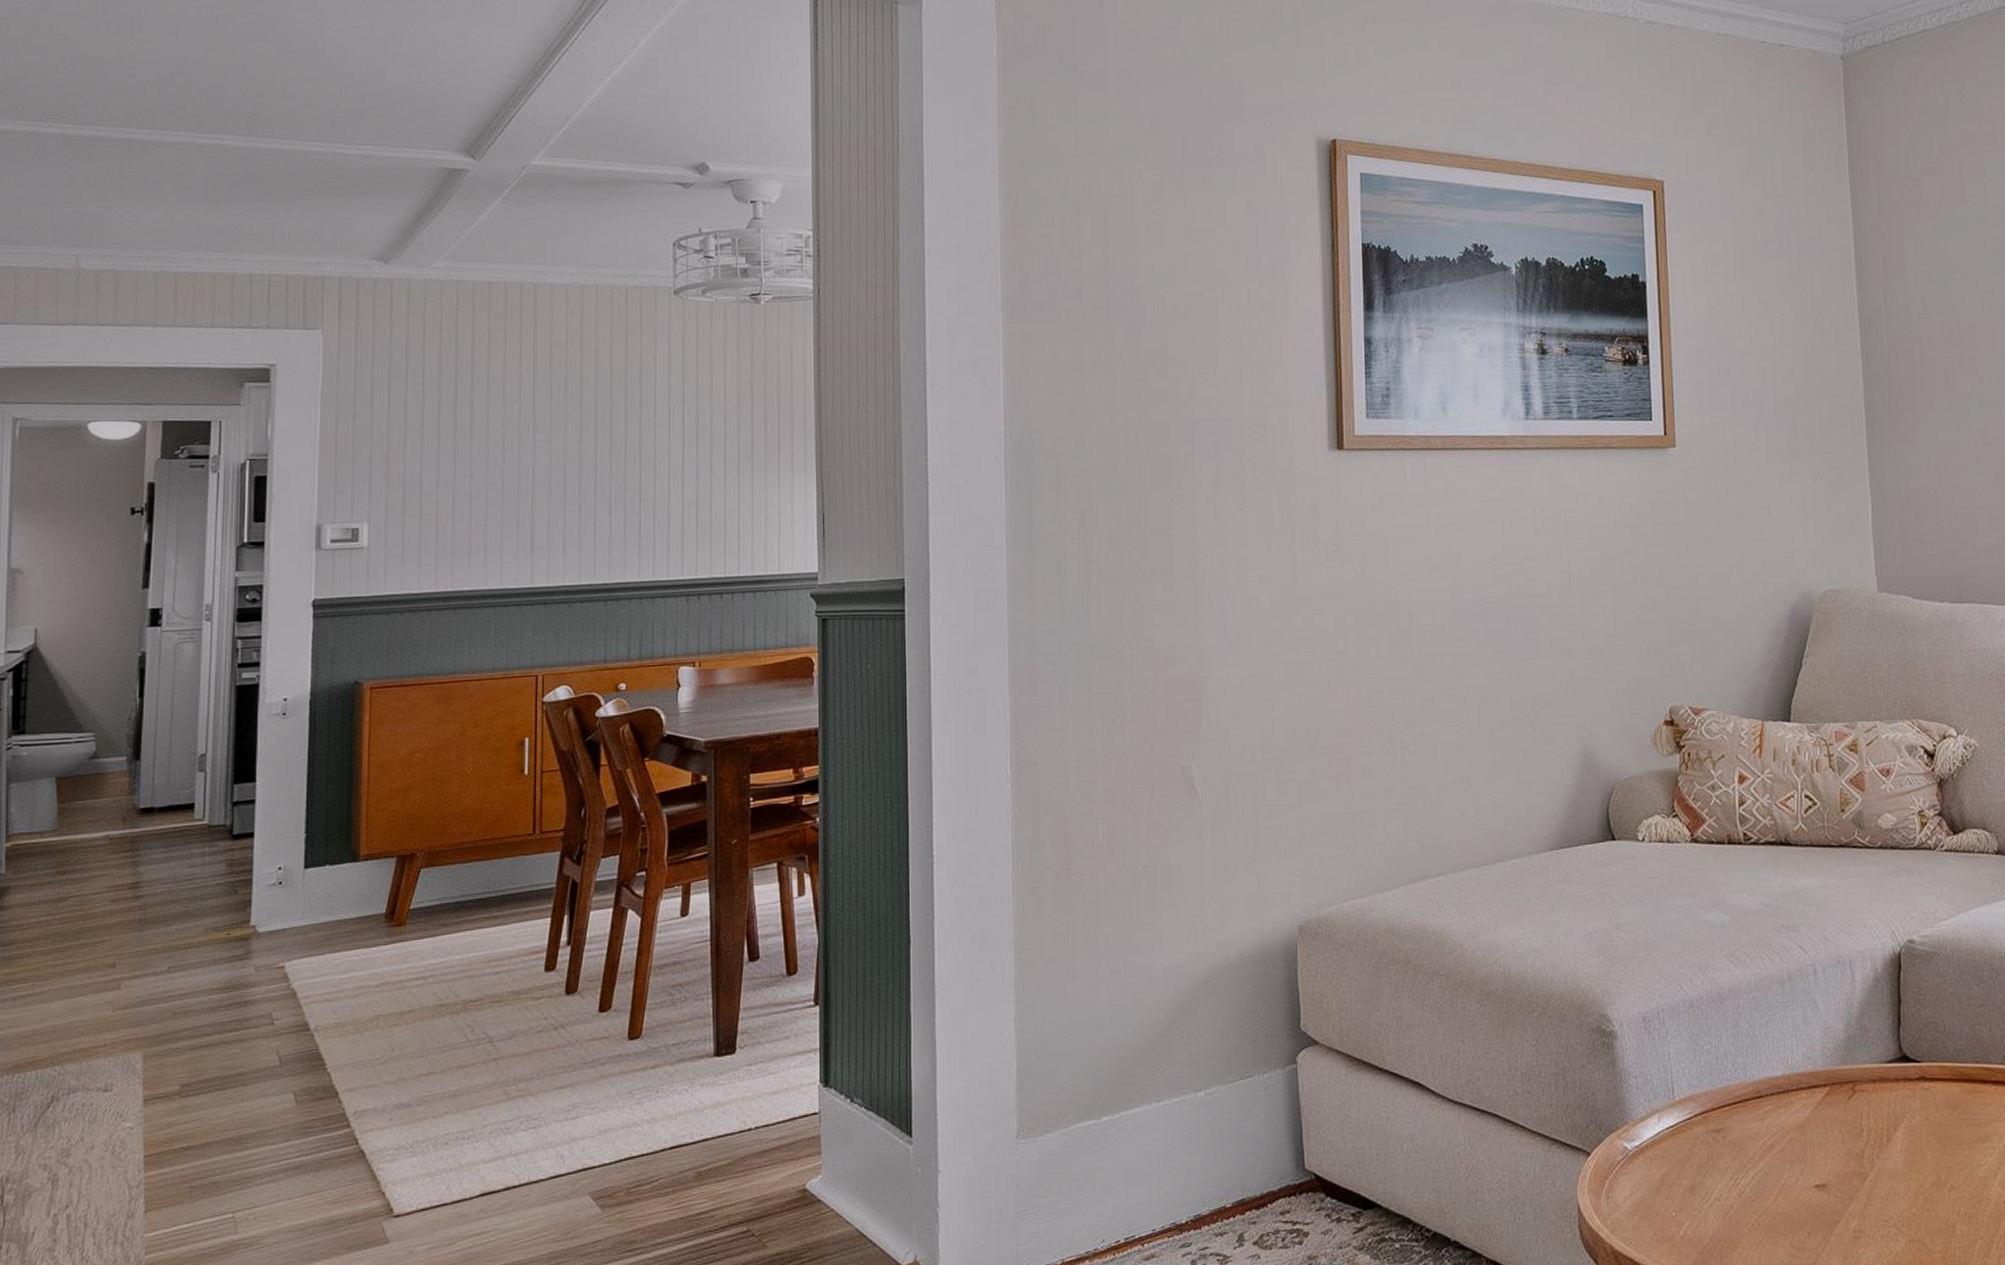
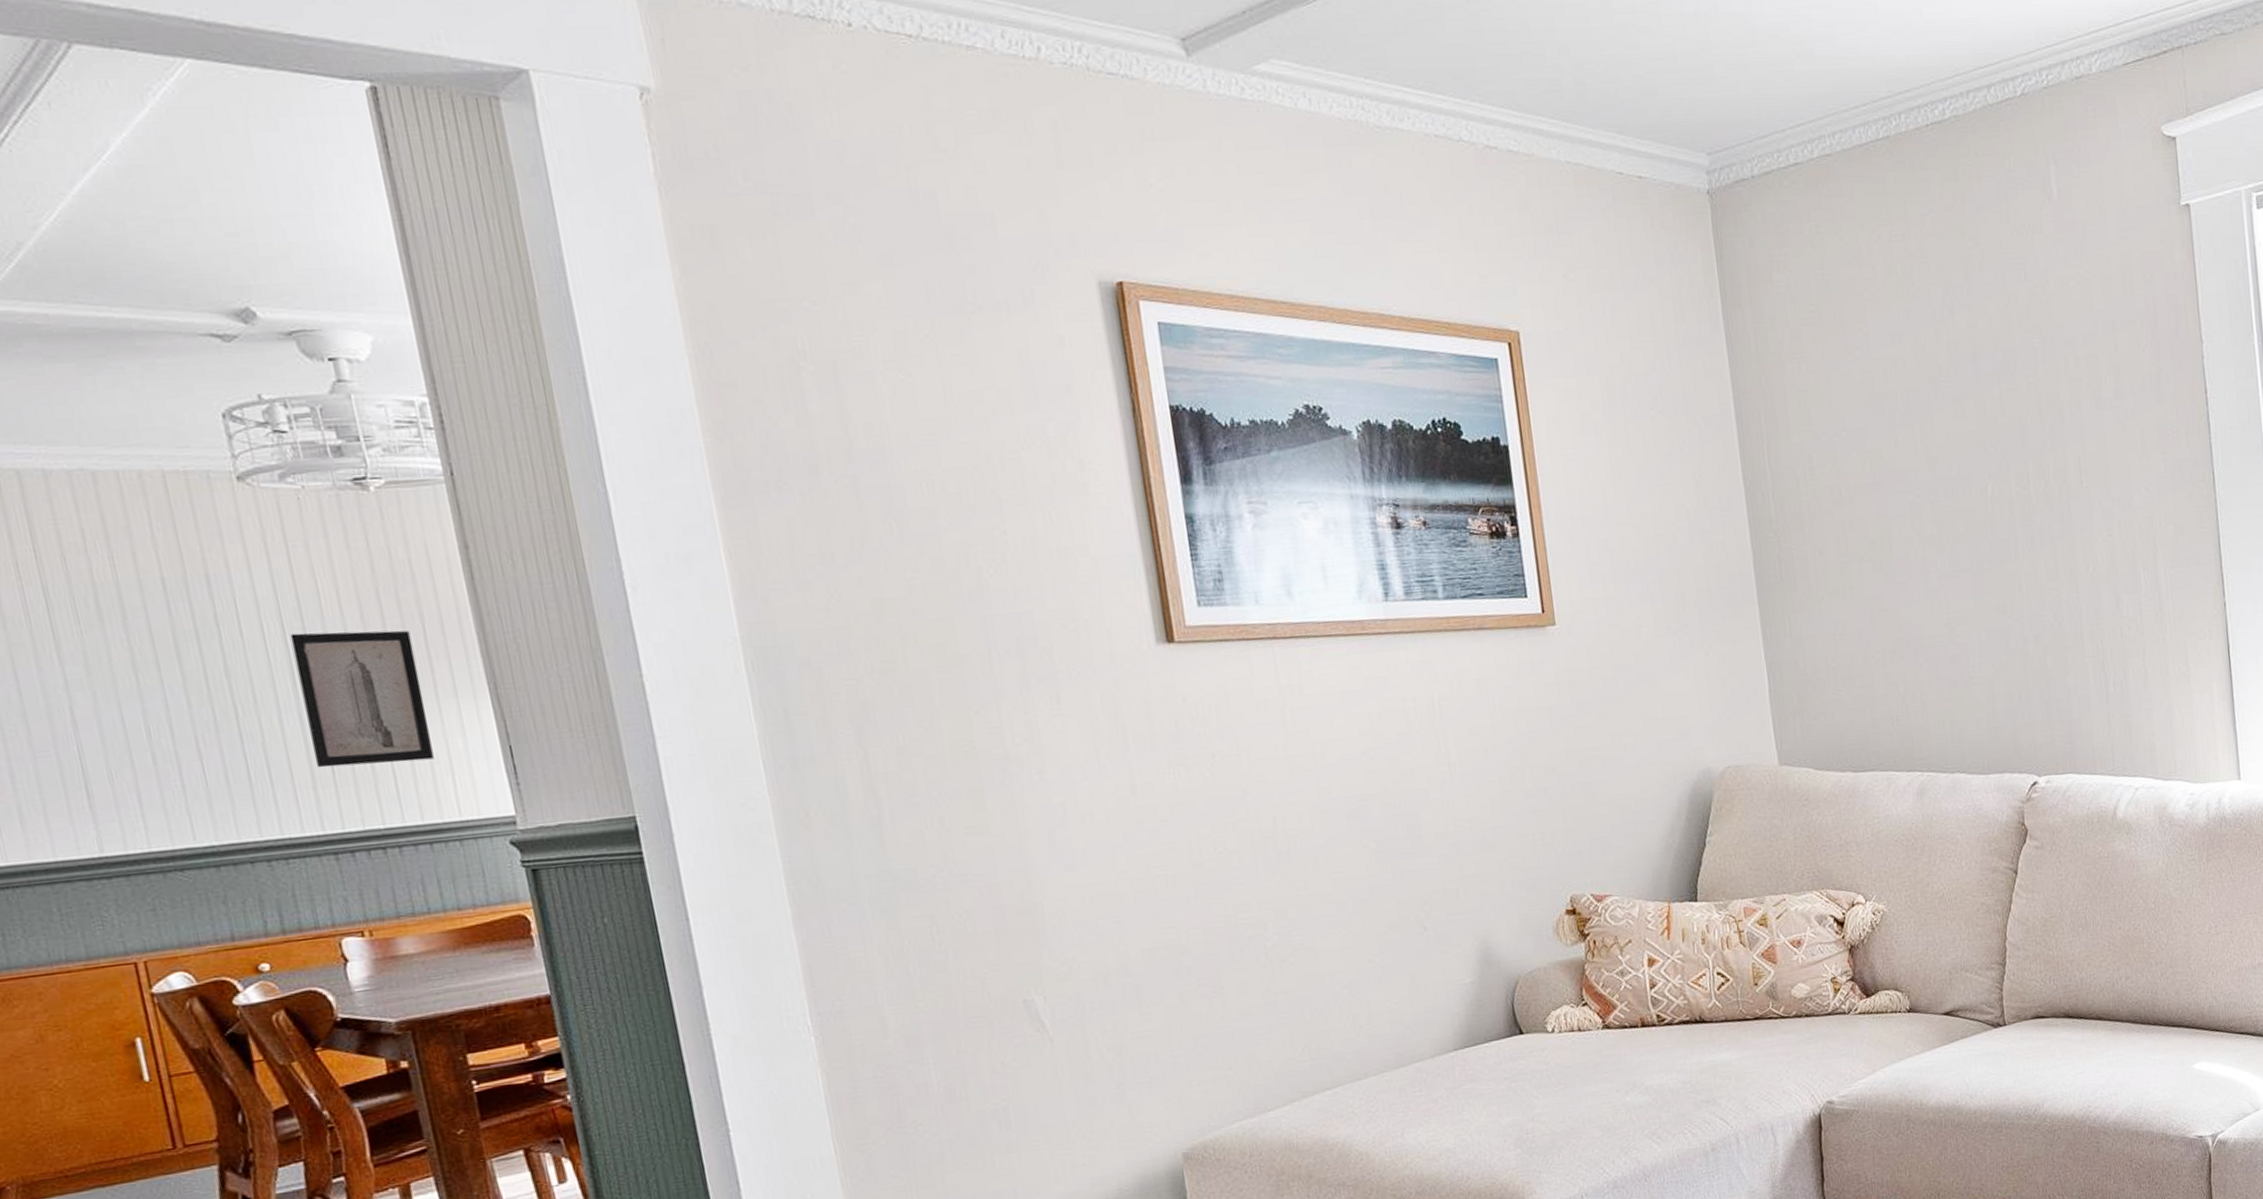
wall art: none [686,415,769,525] -> present [290,630,434,768]

